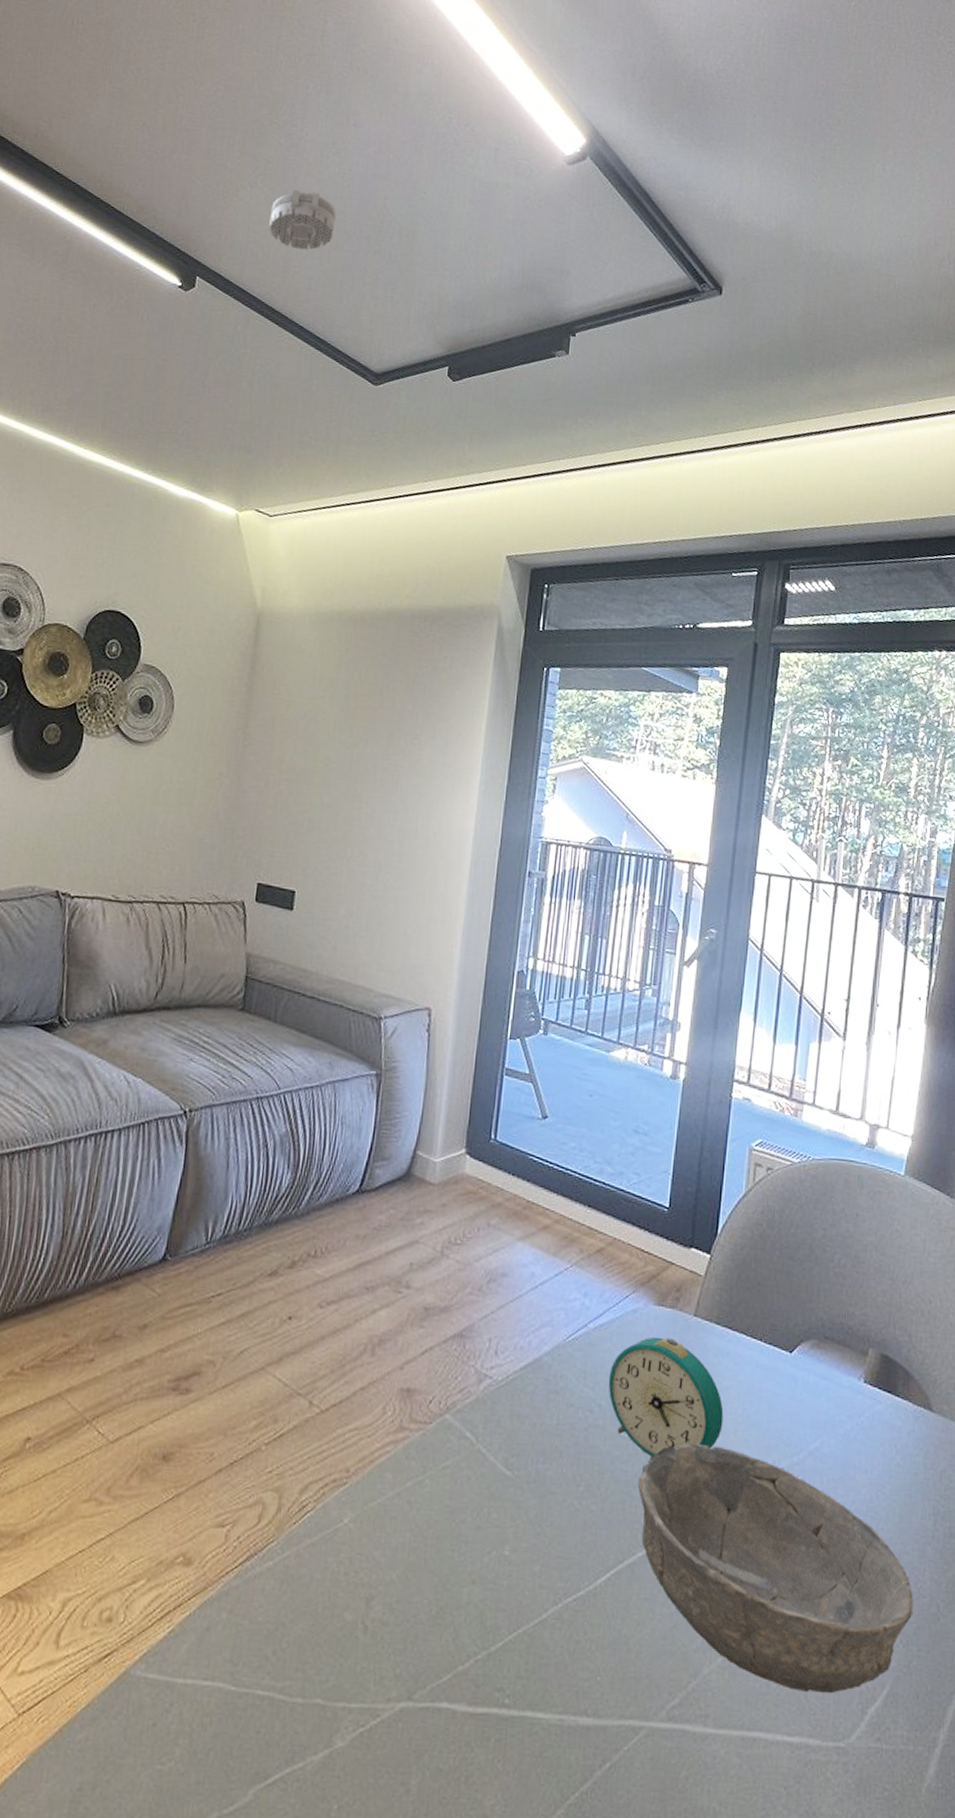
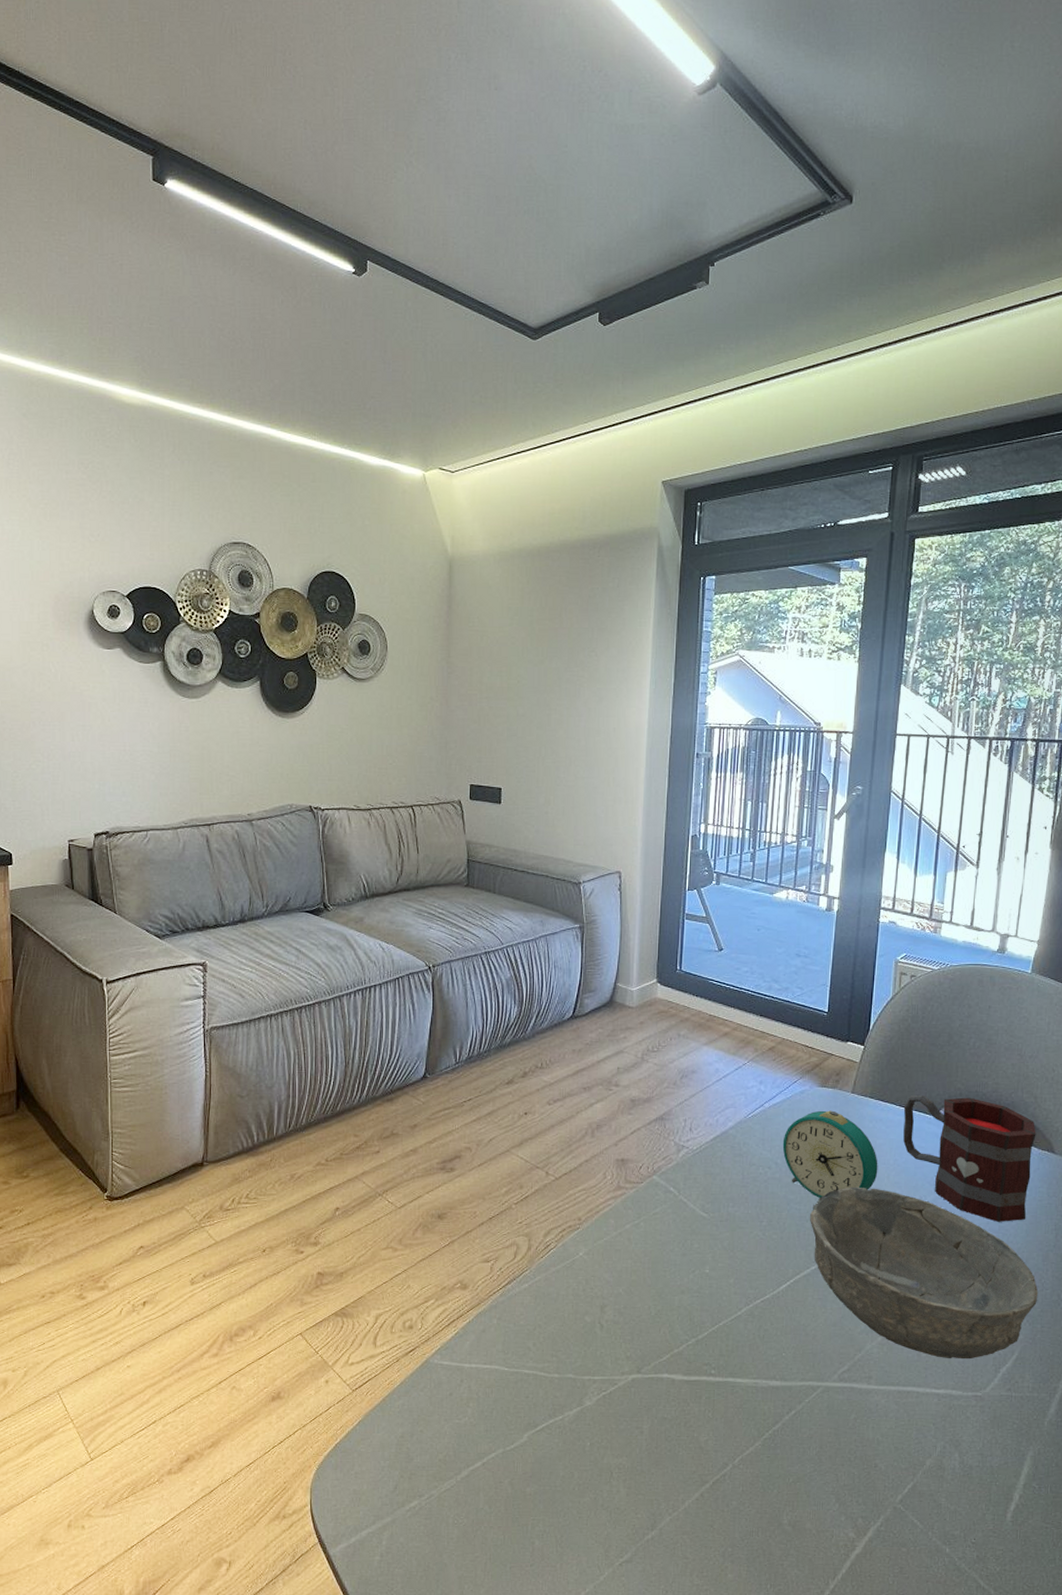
smoke detector: present [269,190,337,250] -> none [427,162,487,221]
mug: none [754,1324,911,1501] -> present [903,1096,1036,1222]

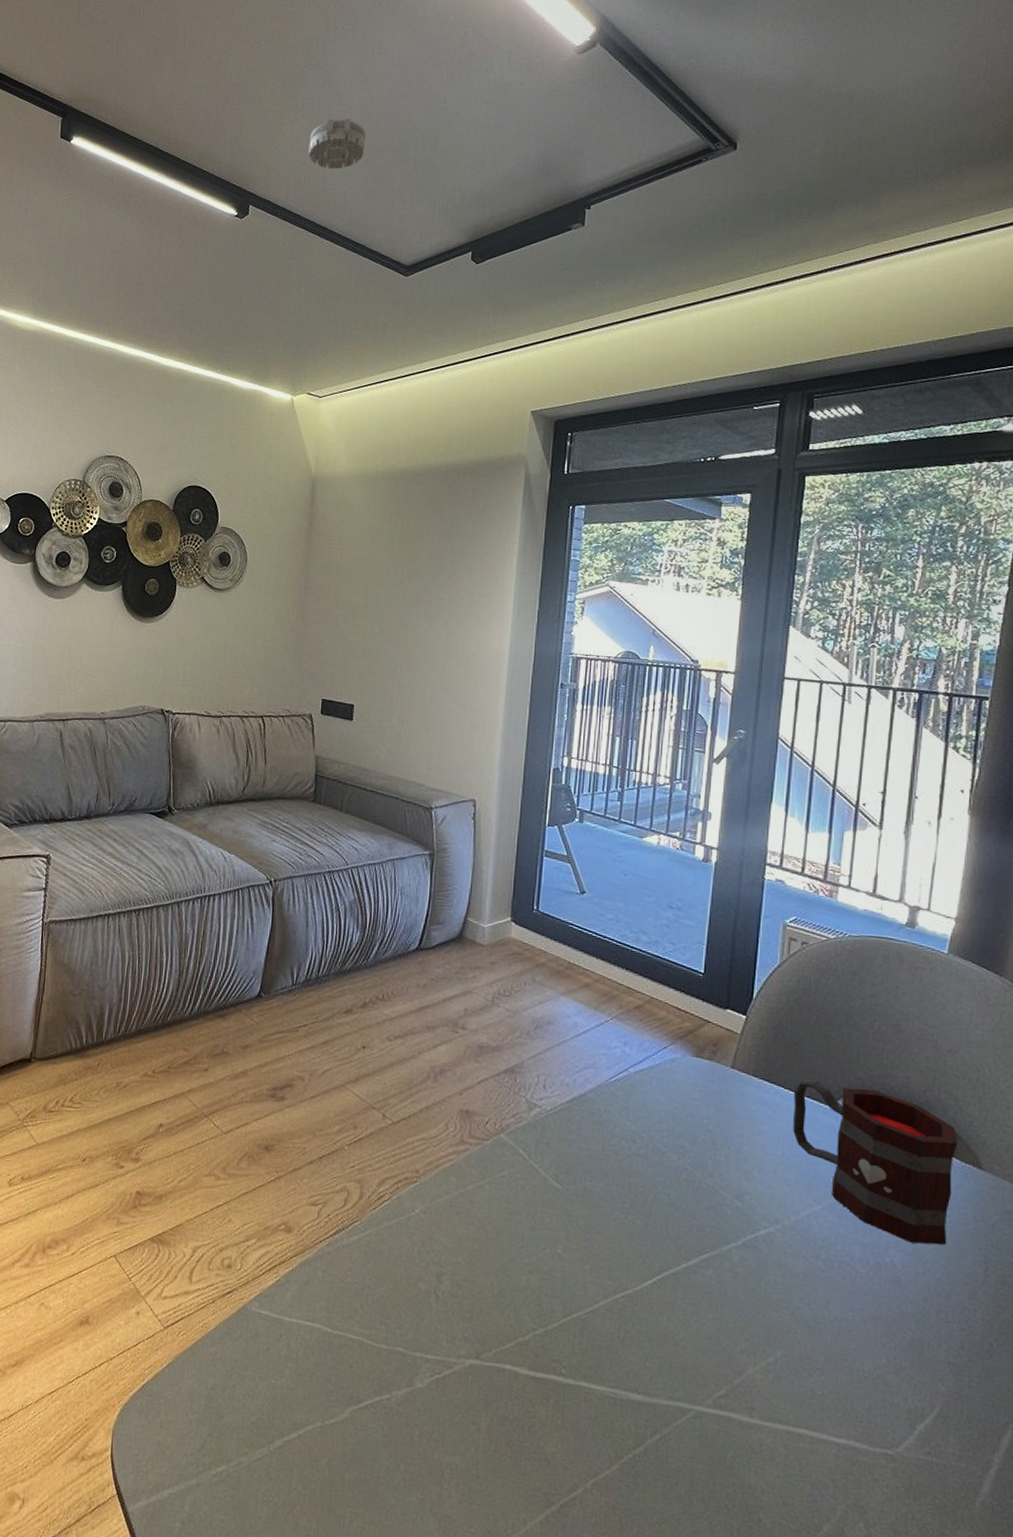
smoke detector: none [427,162,487,221] -> present [308,118,367,170]
alarm clock: present [782,1110,878,1198] -> none [649,1083,763,1185]
bowl: present [810,1186,1039,1360] -> none [681,1176,965,1407]

